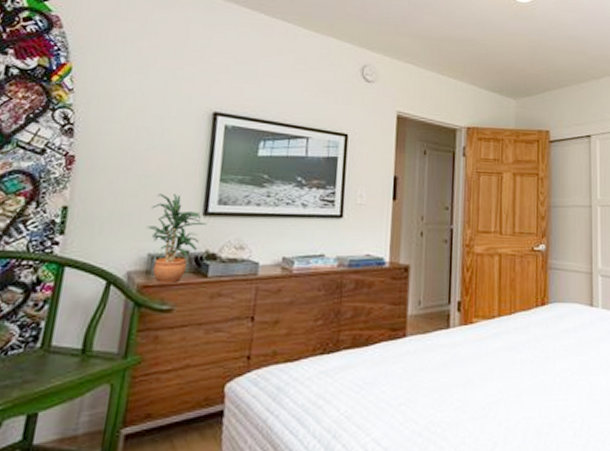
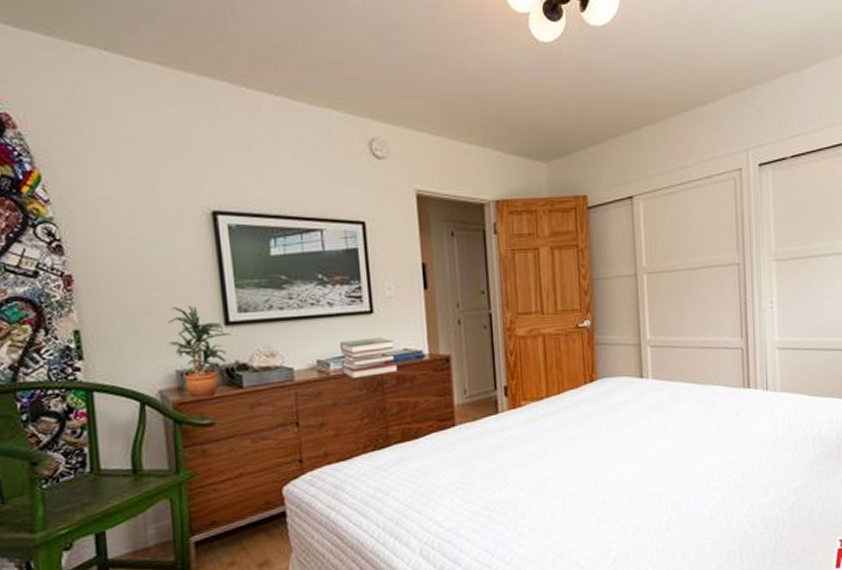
books: none [305,240,358,280] -> present [339,337,398,379]

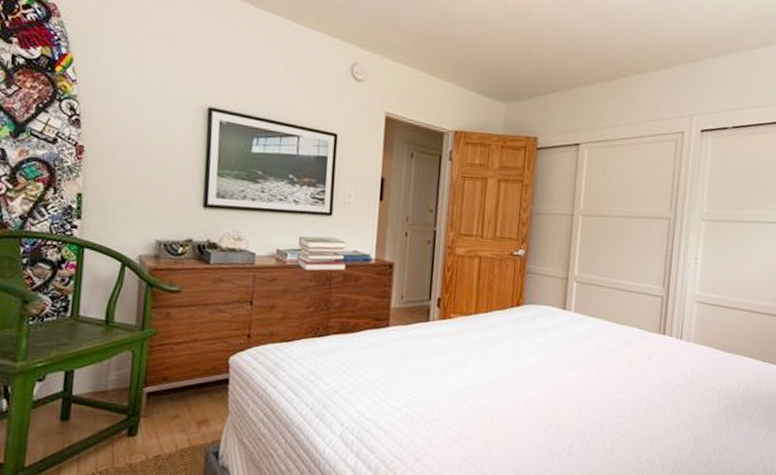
potted plant: present [168,306,232,399] -> none [154,185,208,269]

